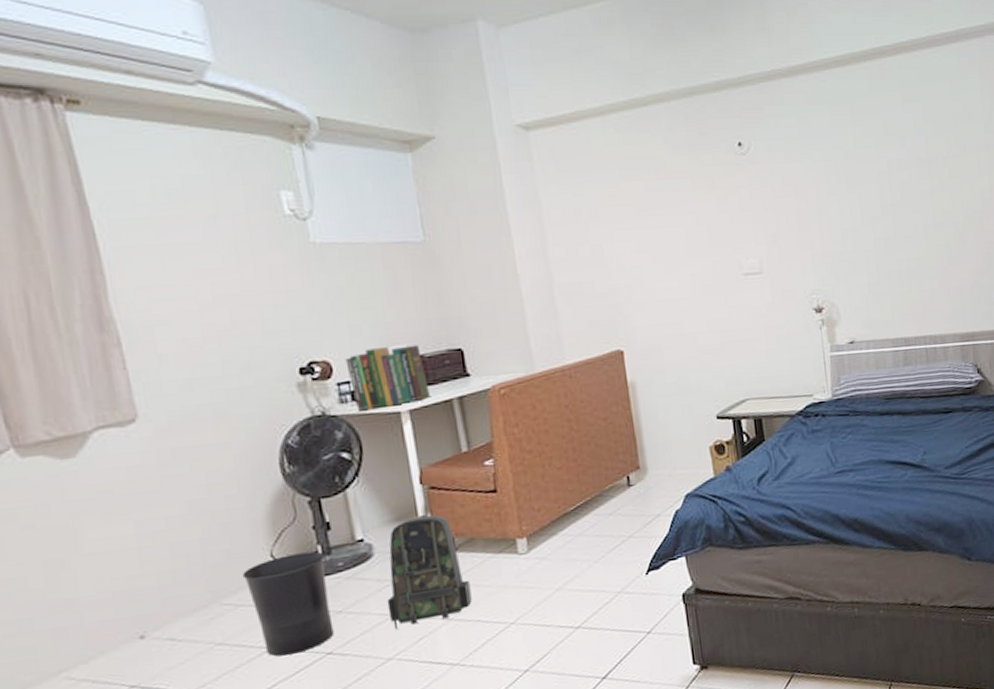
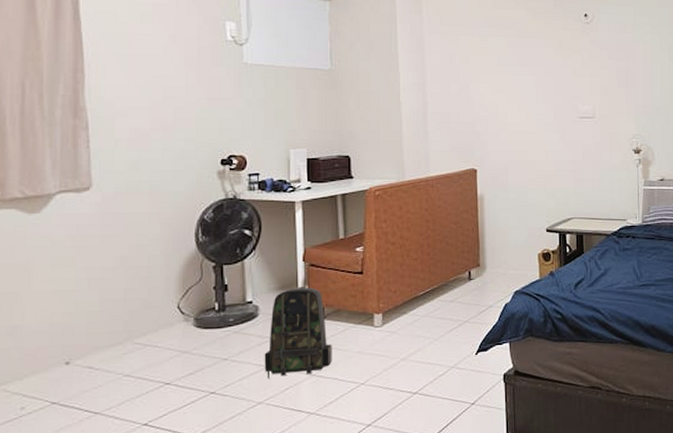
waste bin: present [242,551,334,657] -> none [153,307,220,391]
books: present [345,345,430,413] -> none [258,149,320,199]

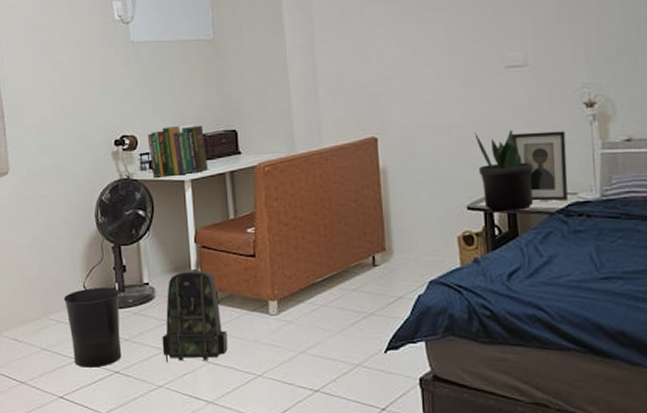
waste bin: none [153,307,220,391] -> present [63,288,122,368]
books: none [258,149,320,199] -> present [147,125,208,179]
planter: none [554,168,597,233] -> present [474,130,534,211]
picture frame: none [581,171,620,225] -> present [512,131,568,201]

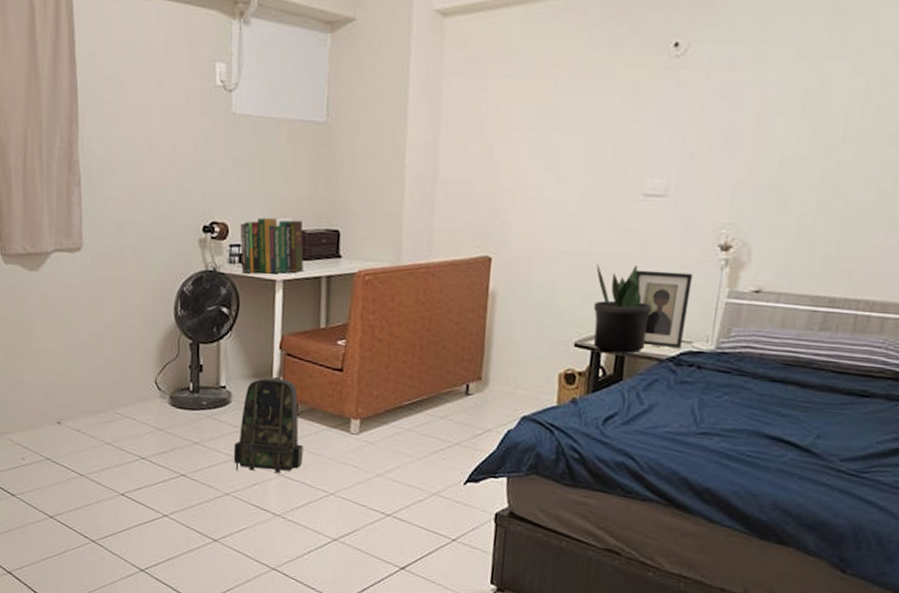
waste bin: present [63,288,122,368] -> none [132,384,194,468]

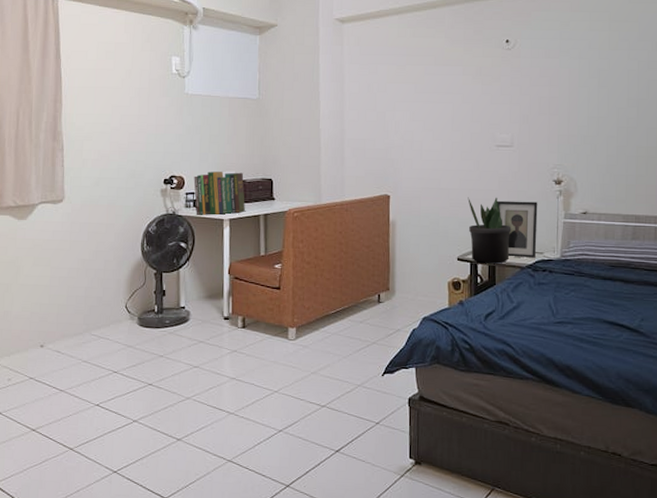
backpack: present [233,377,303,473] -> none [192,297,251,377]

